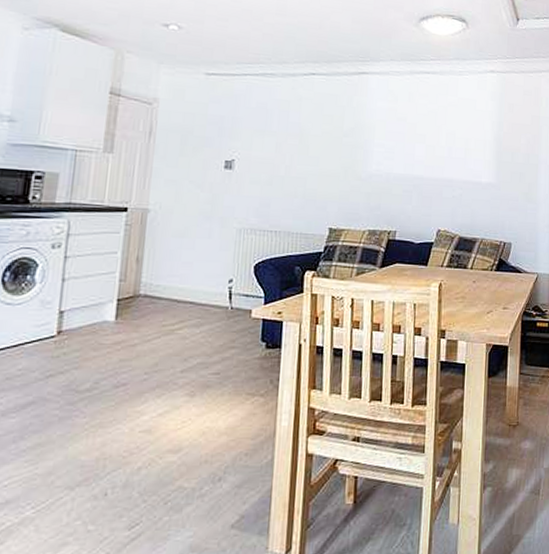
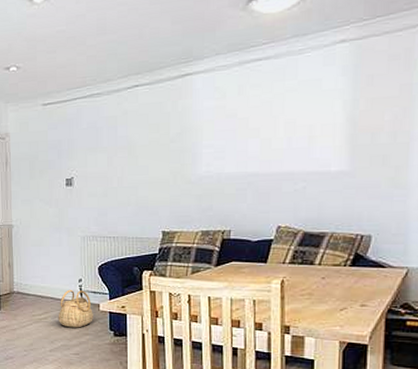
basket: none [196,292,243,340] -> present [58,289,93,328]

